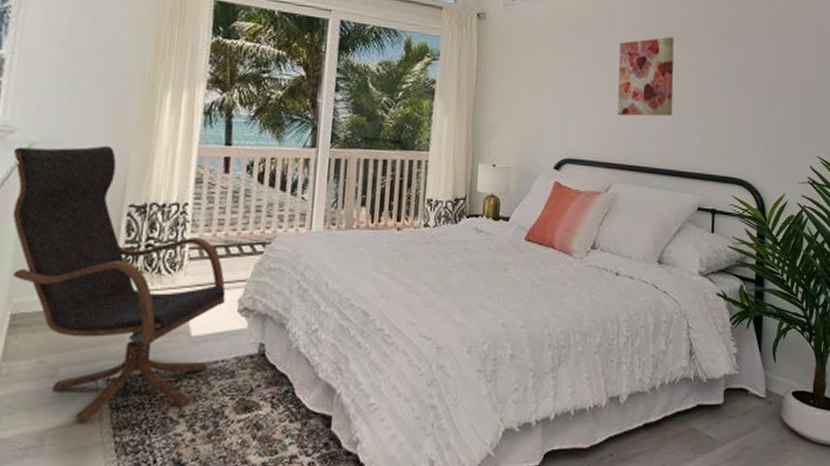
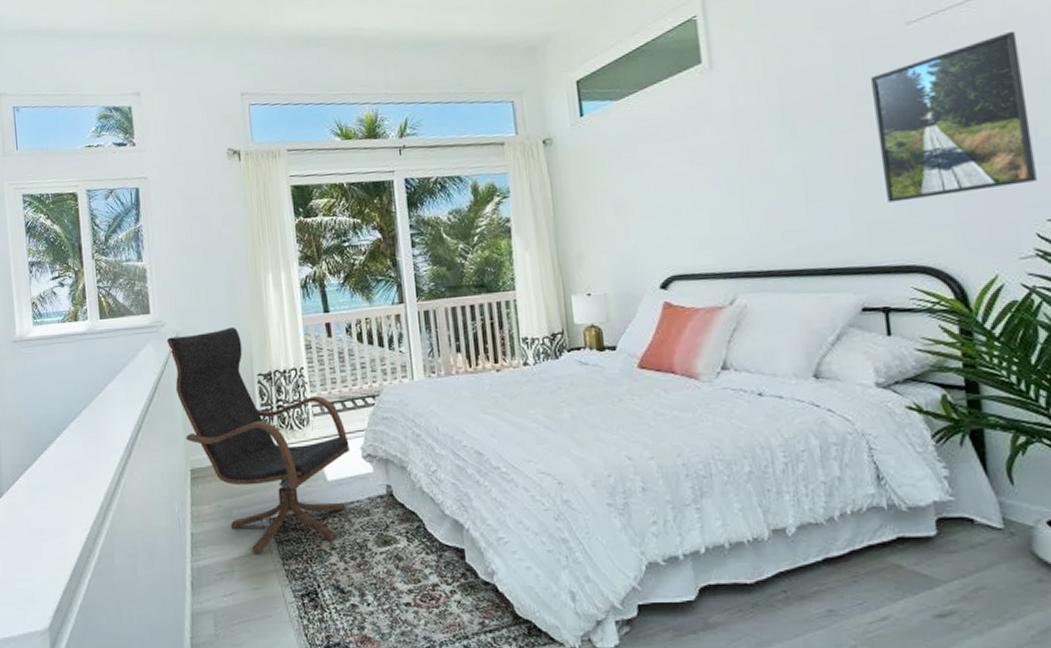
wall art: present [618,36,674,117] -> none [721,112,808,218]
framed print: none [724,11,815,127] -> present [871,31,1037,203]

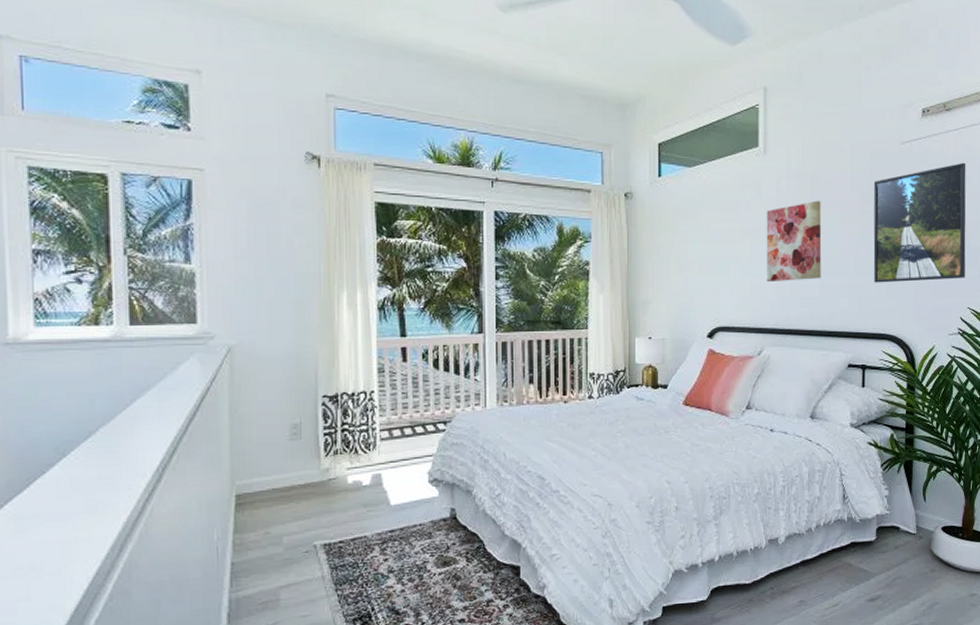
lounge chair: present [166,326,350,554] -> none [215,344,416,581]
wall art: none [721,112,808,218] -> present [766,200,822,283]

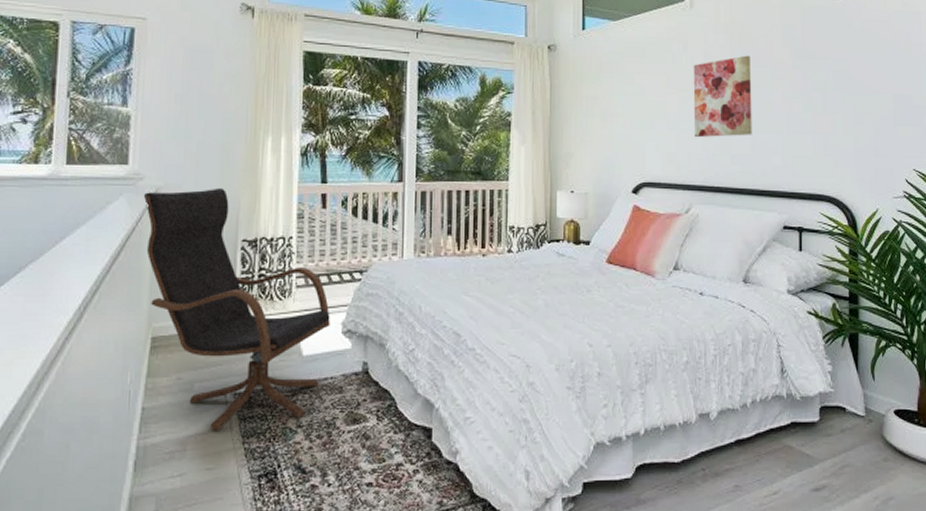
lounge chair: none [215,344,416,581] -> present [143,187,330,431]
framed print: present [873,162,966,283] -> none [807,18,909,141]

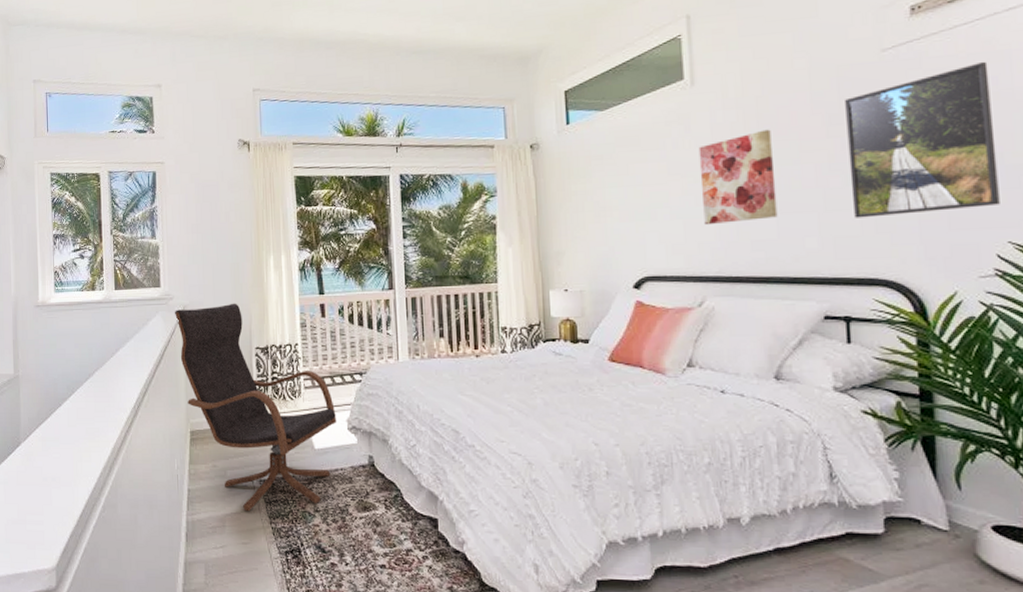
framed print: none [807,18,909,141] -> present [845,61,1000,218]

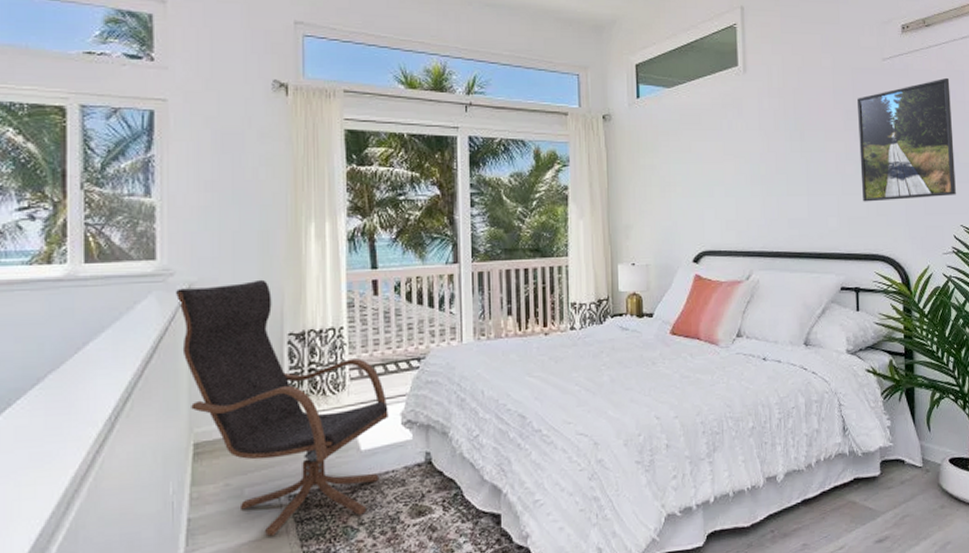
wall art: present [698,129,778,226] -> none [749,119,808,204]

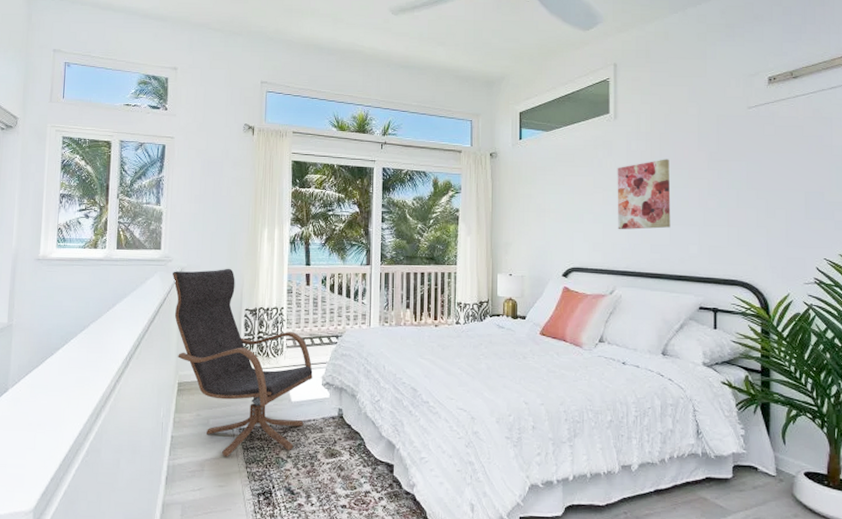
wall art: none [749,119,808,204] -> present [617,159,671,230]
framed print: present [857,77,956,202] -> none [722,124,820,233]

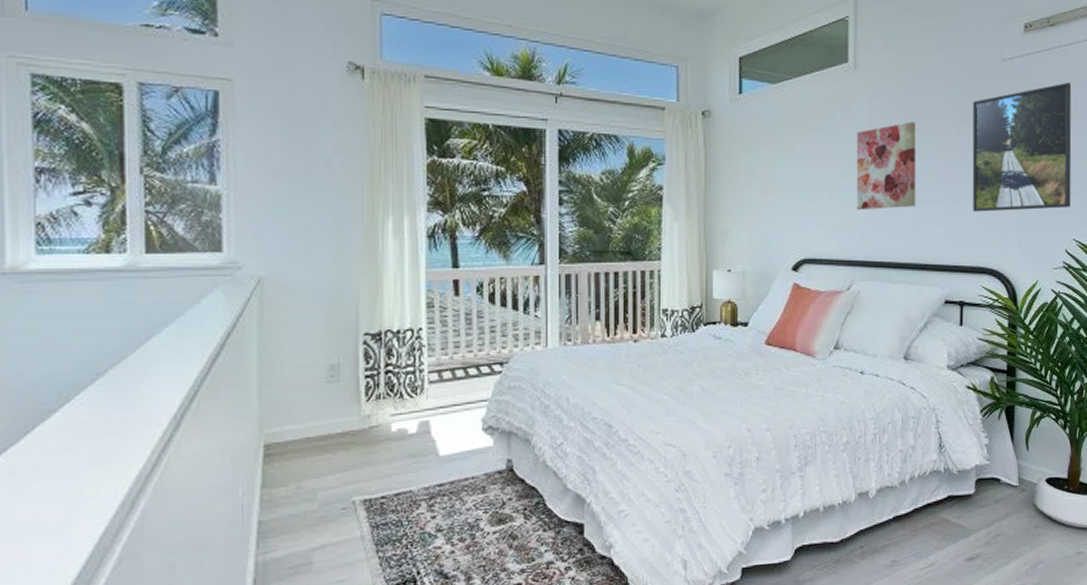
lounge chair: present [172,268,313,457] -> none [243,276,469,541]
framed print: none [722,124,820,233] -> present [972,82,1072,212]

